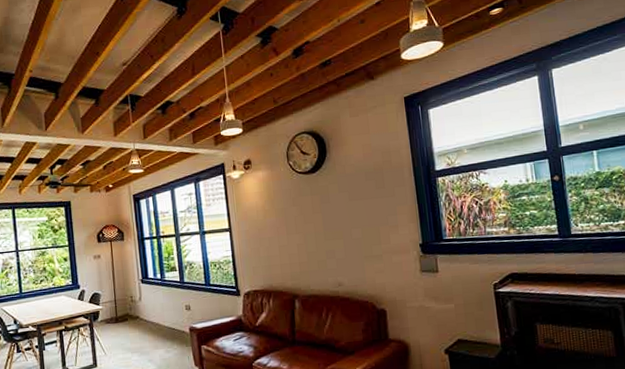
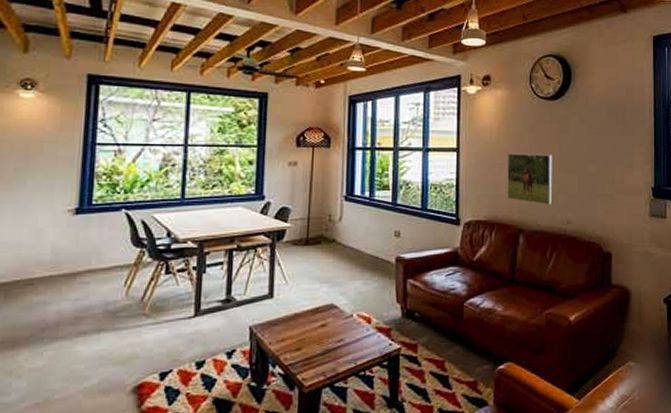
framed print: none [275,224,322,271] -> present [507,153,553,205]

